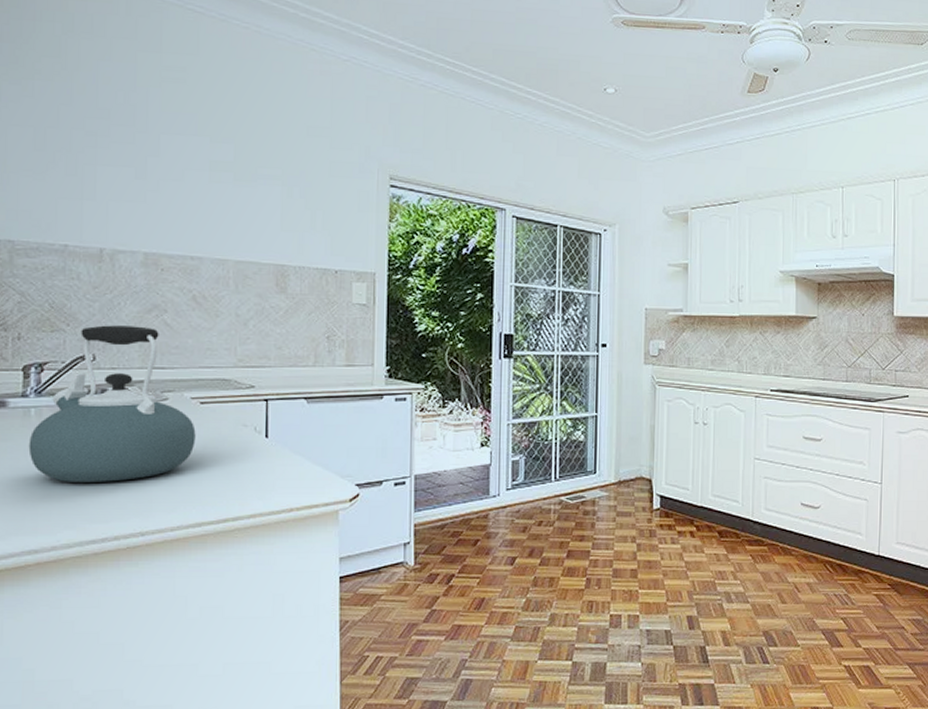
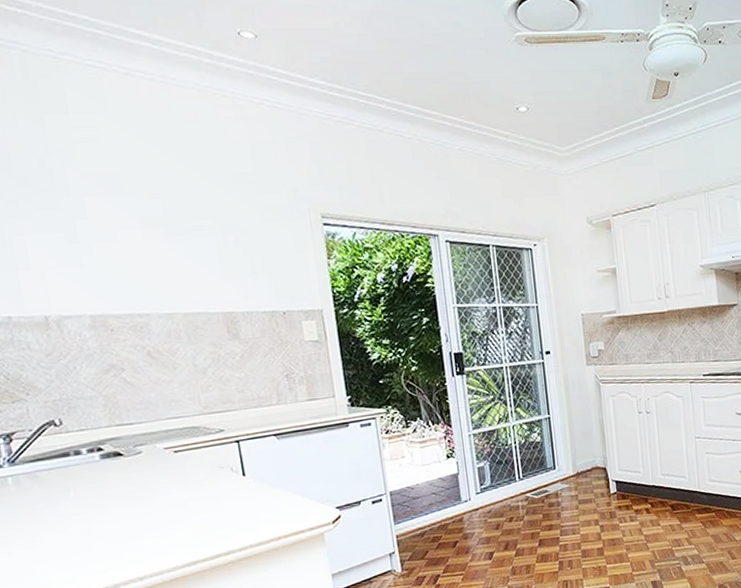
kettle: present [28,325,196,482] -> none [11,386,177,542]

